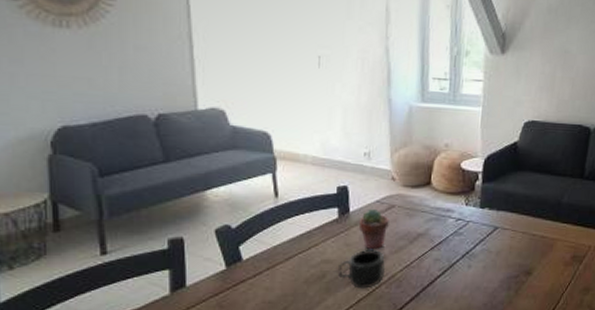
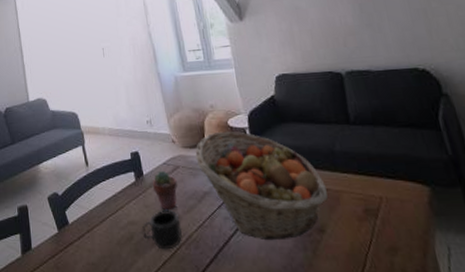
fruit basket: none [416,173,544,281] -> present [195,131,328,241]

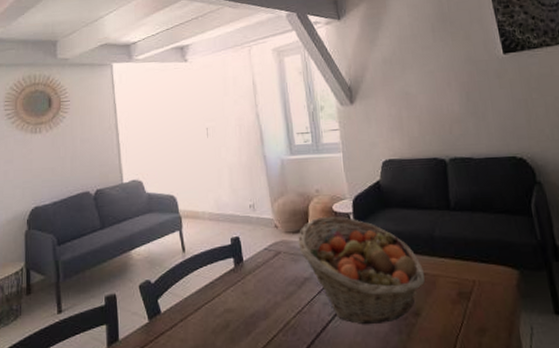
mug: present [142,211,183,250] -> none [238,297,281,337]
potted succulent: present [152,170,178,211] -> none [252,256,278,297]

